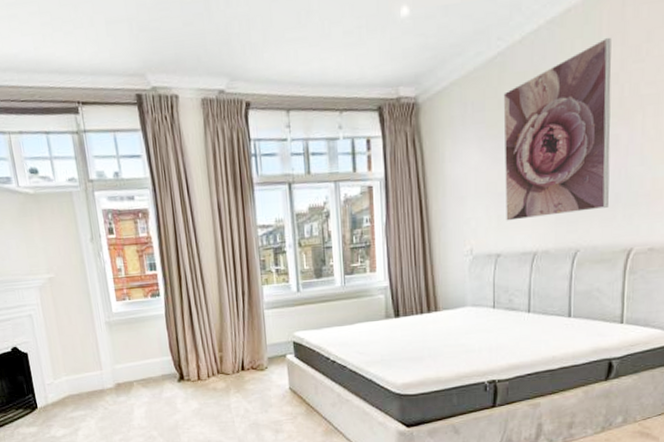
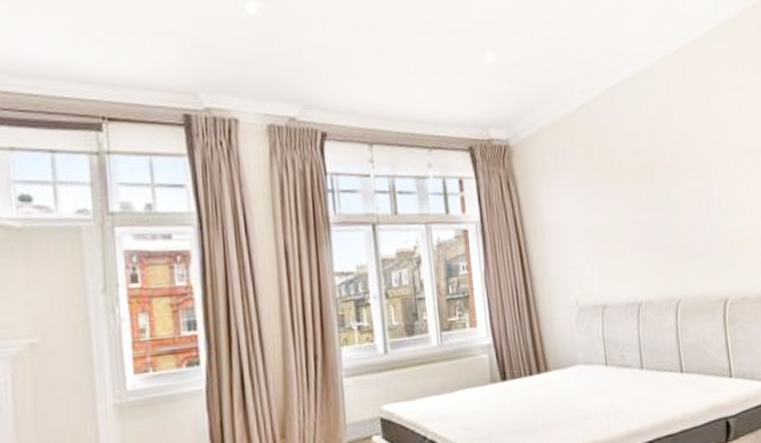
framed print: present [503,37,611,221] -> none [591,99,700,270]

